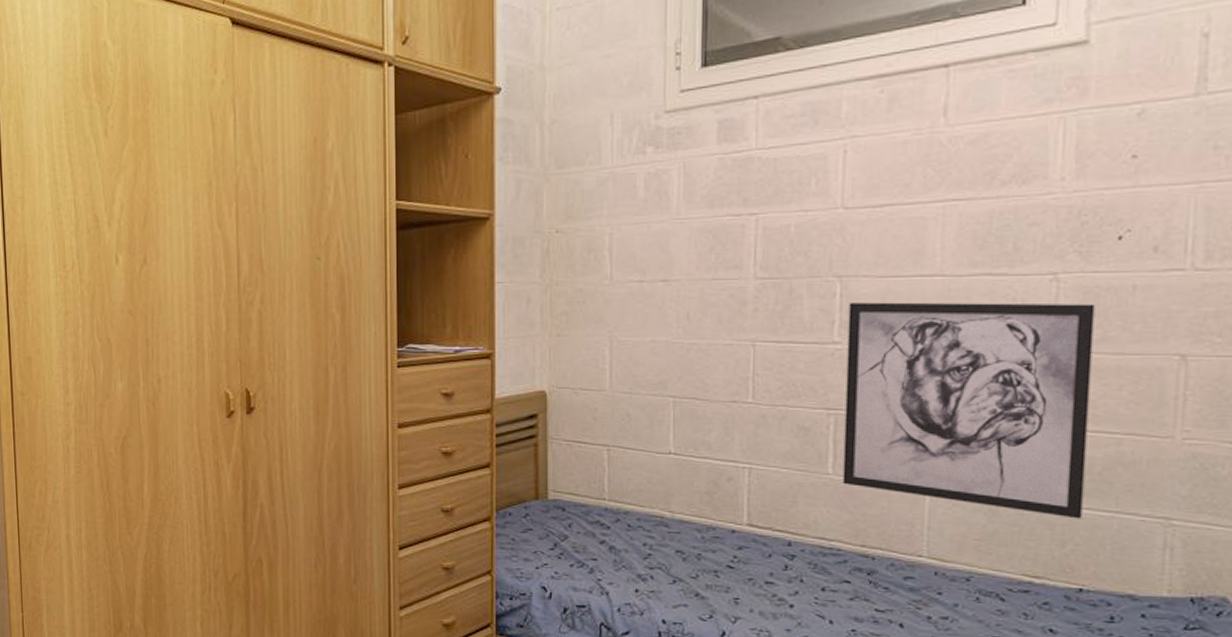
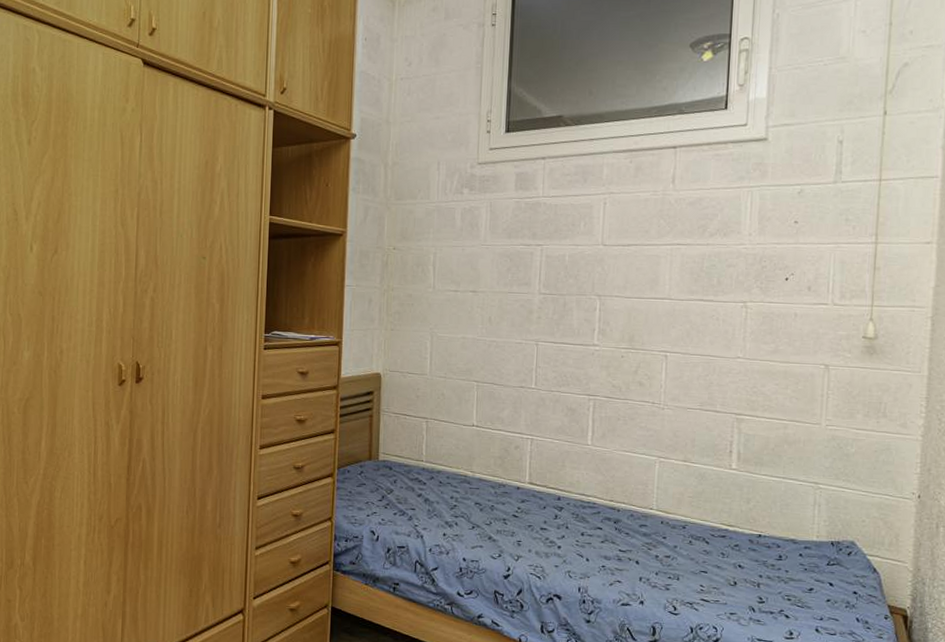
wall art: present [842,302,1095,519] -> none [598,315,771,483]

